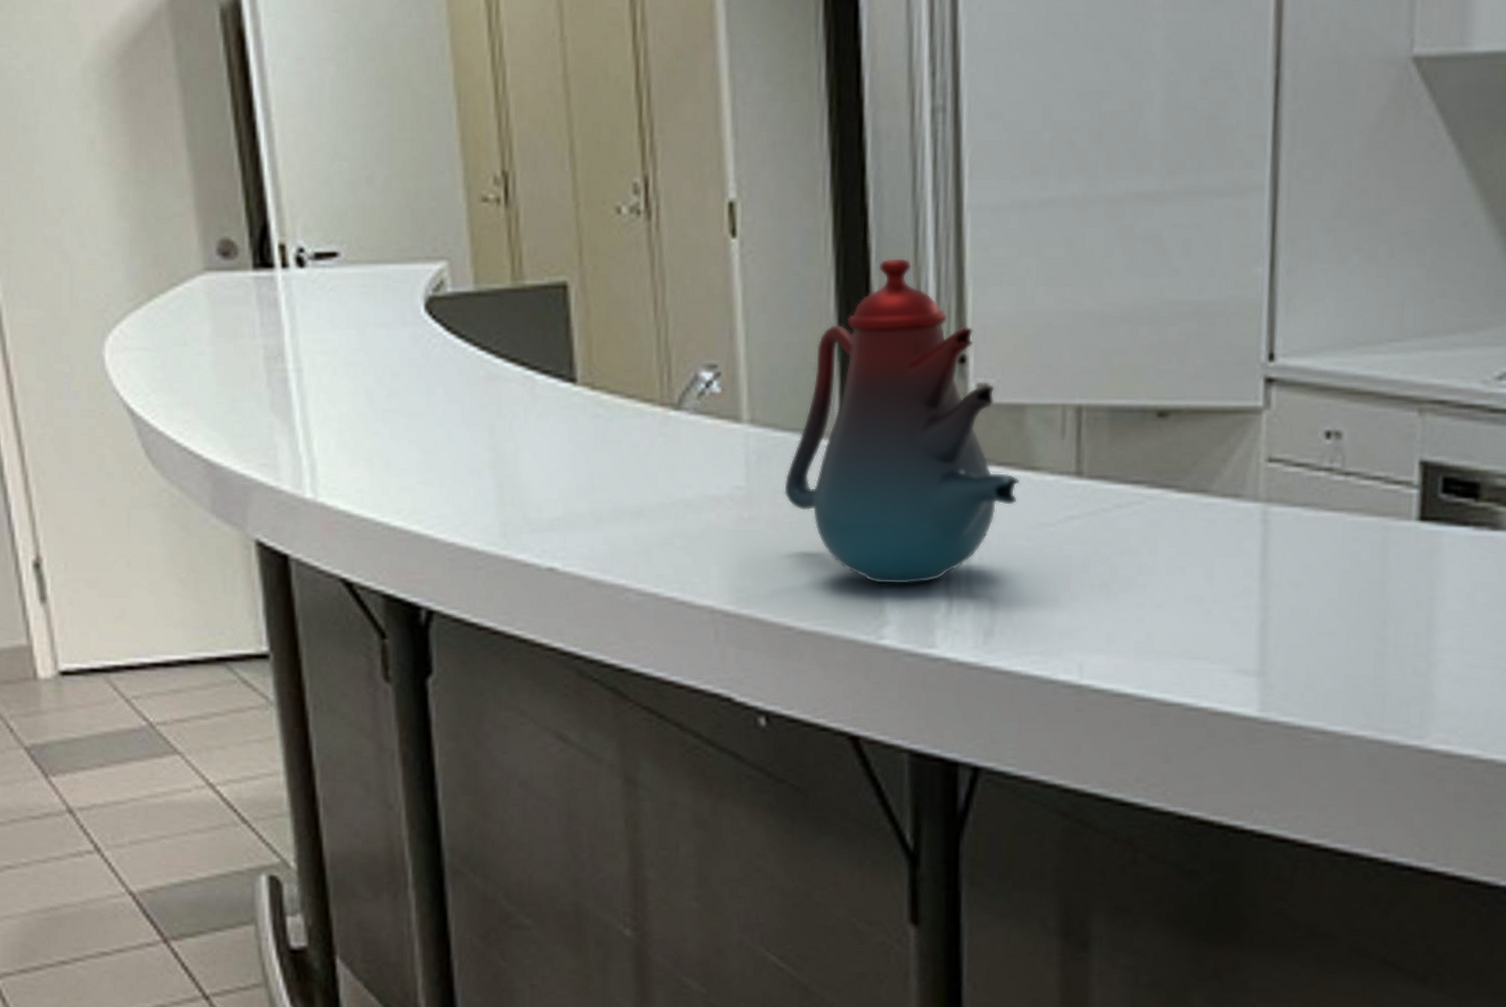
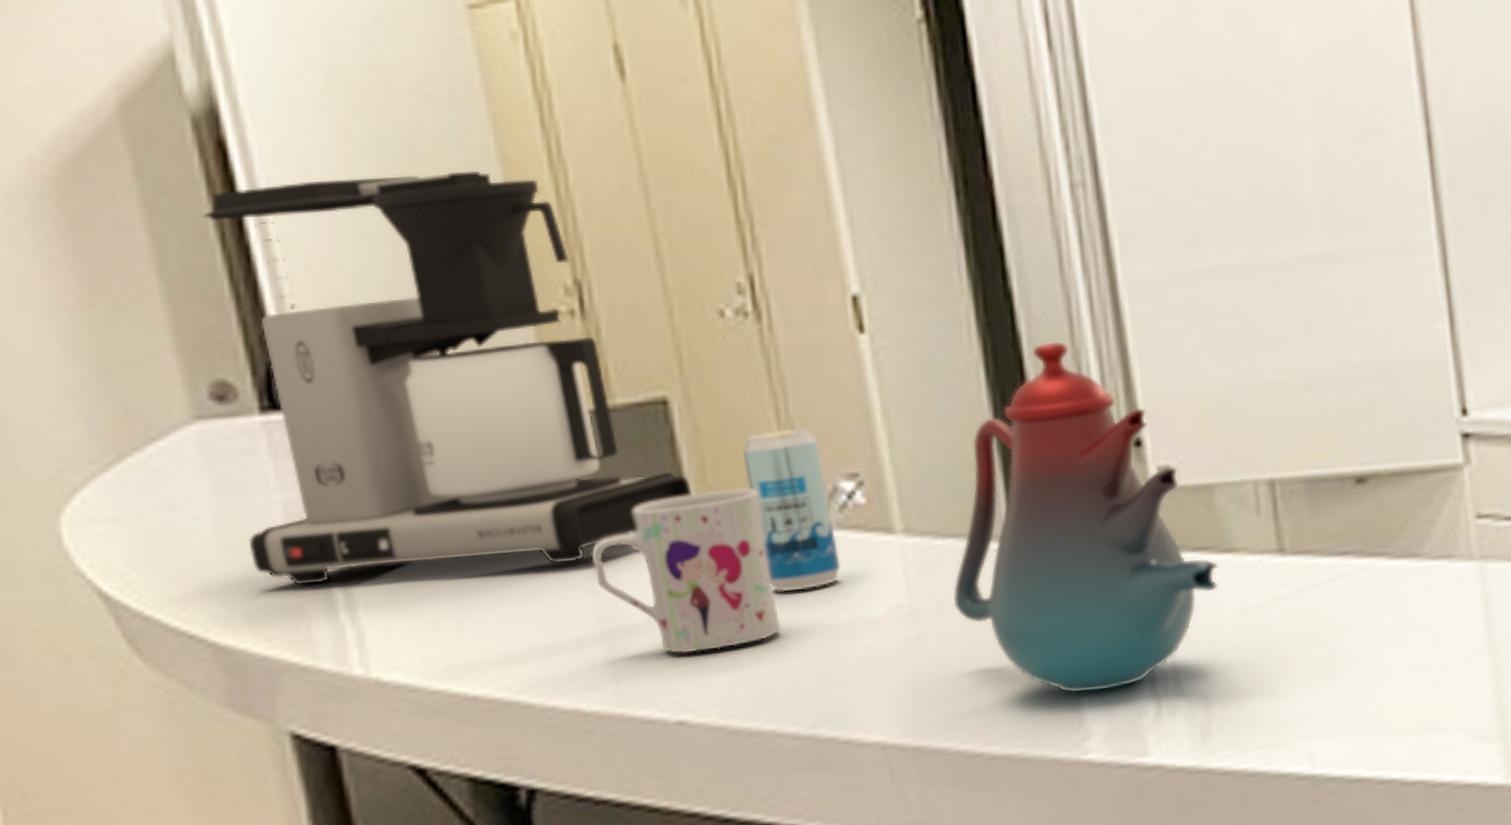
coffee maker: none [224,67,580,421] -> present [204,170,693,586]
mug: none [494,369,638,510] -> present [591,488,780,654]
beverage can: none [623,319,694,465] -> present [742,428,841,592]

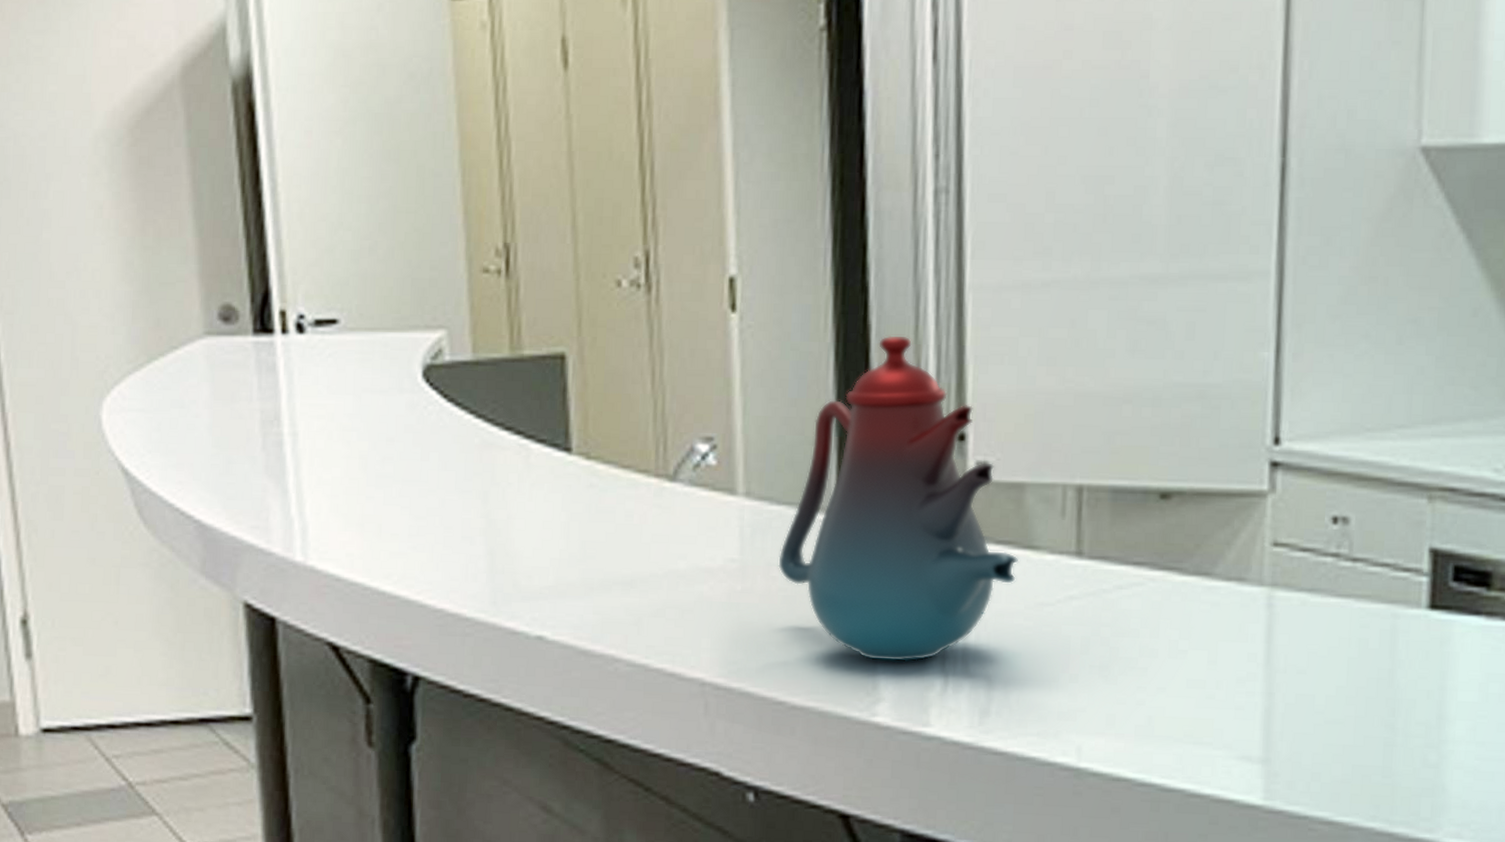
coffee maker: present [204,170,693,586] -> none [232,142,575,488]
mug: present [591,488,780,654] -> none [487,439,631,579]
beverage can: present [742,428,841,592] -> none [620,391,688,536]

